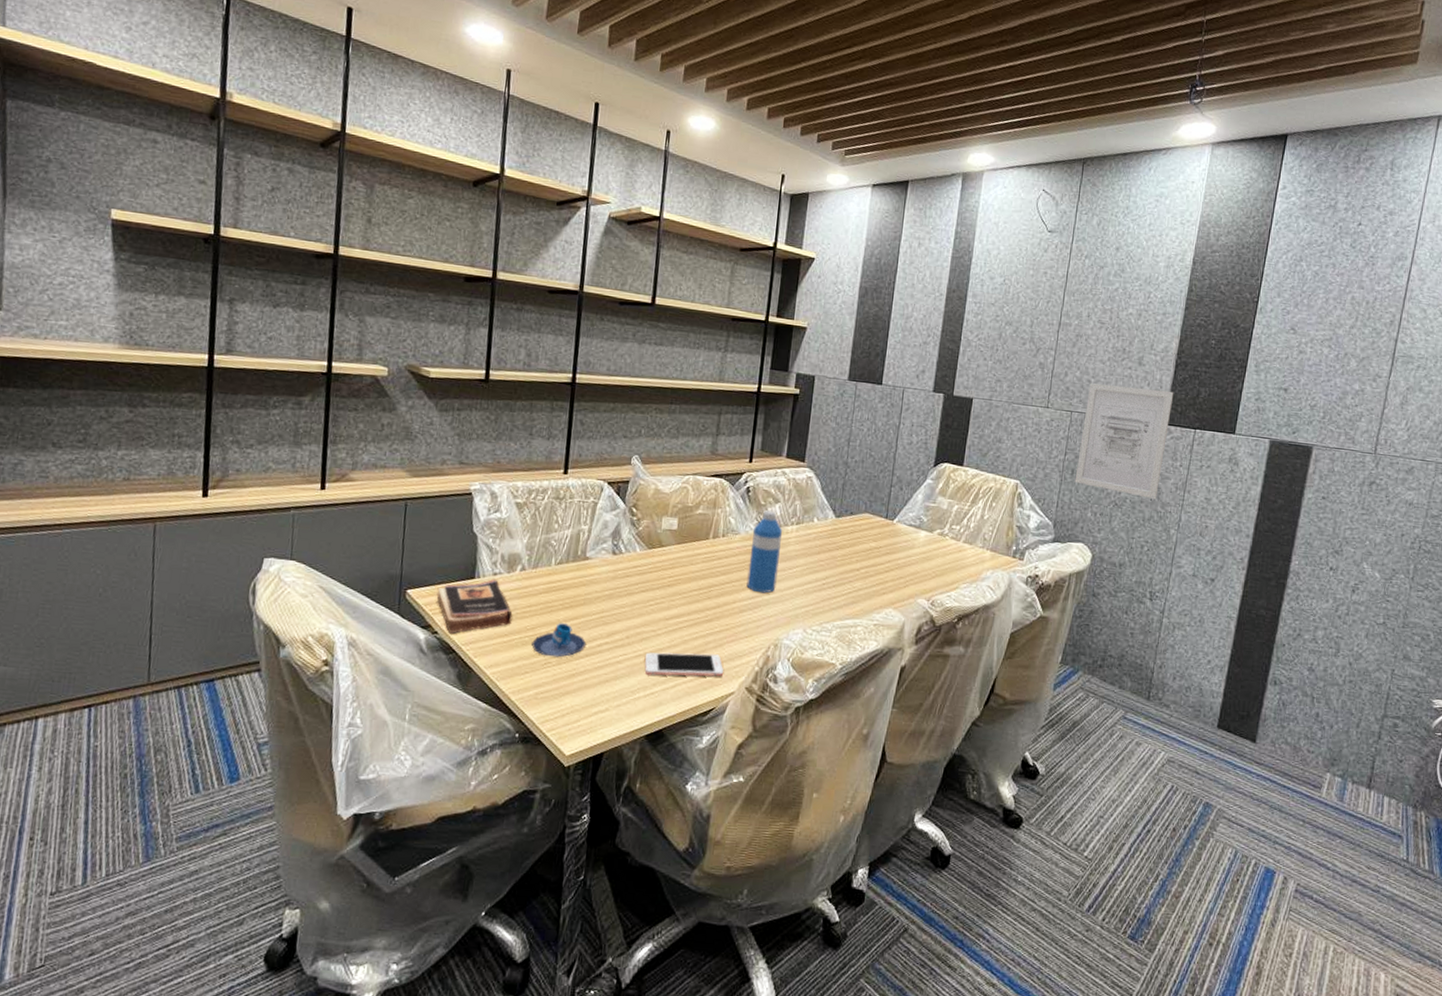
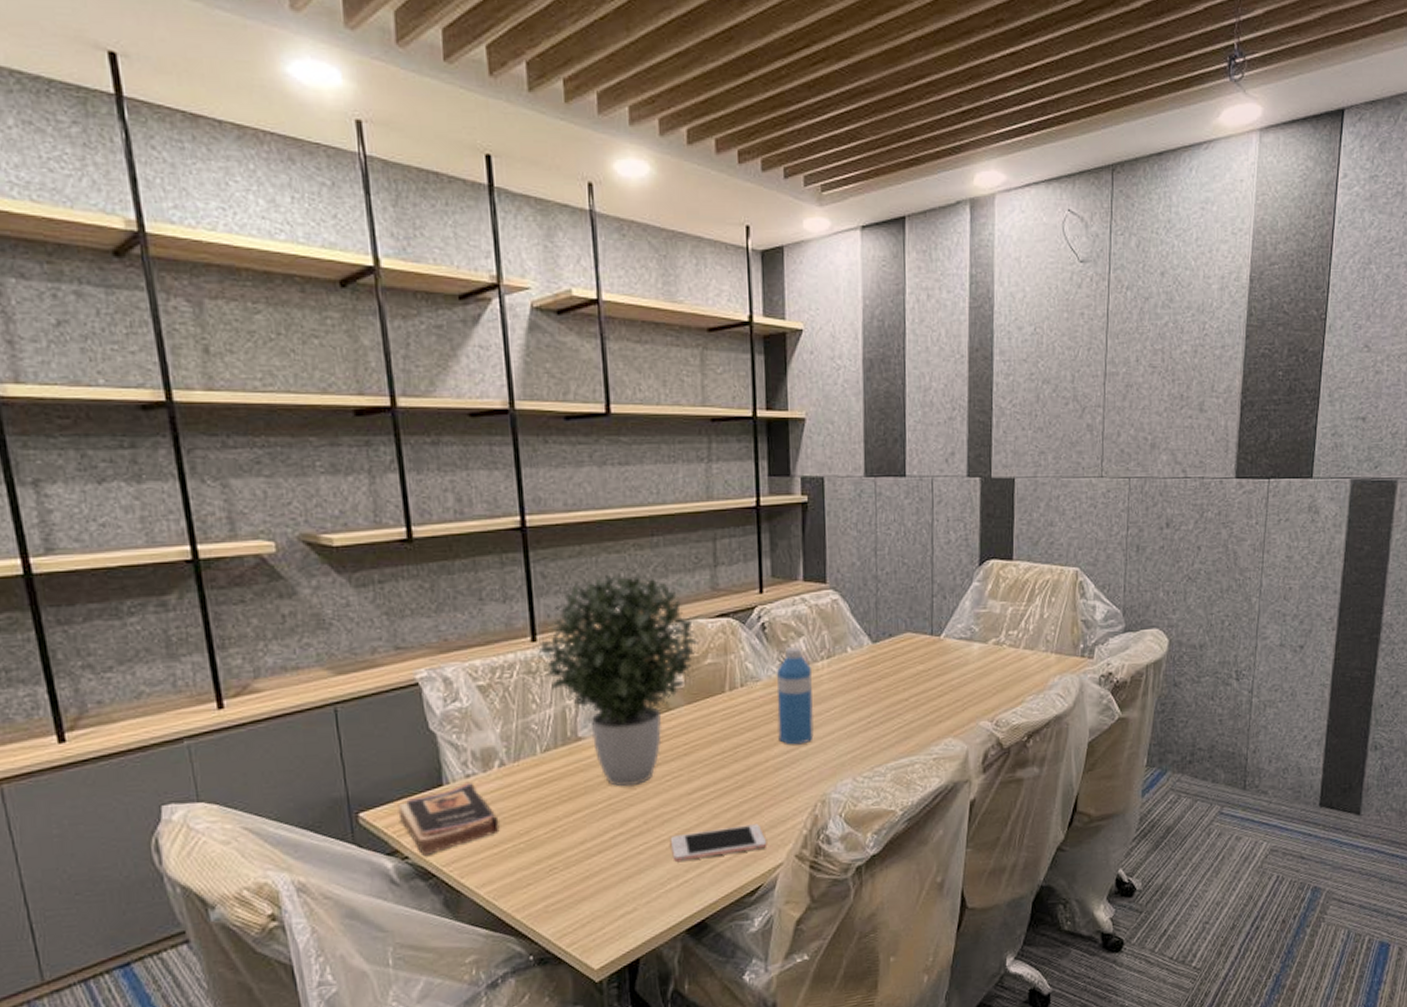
mug: present [532,623,587,658] -> none [529,819,597,862]
potted plant: none [567,428,694,605] -> present [538,572,699,787]
wall art: present [1074,383,1174,500] -> none [1141,438,1242,567]

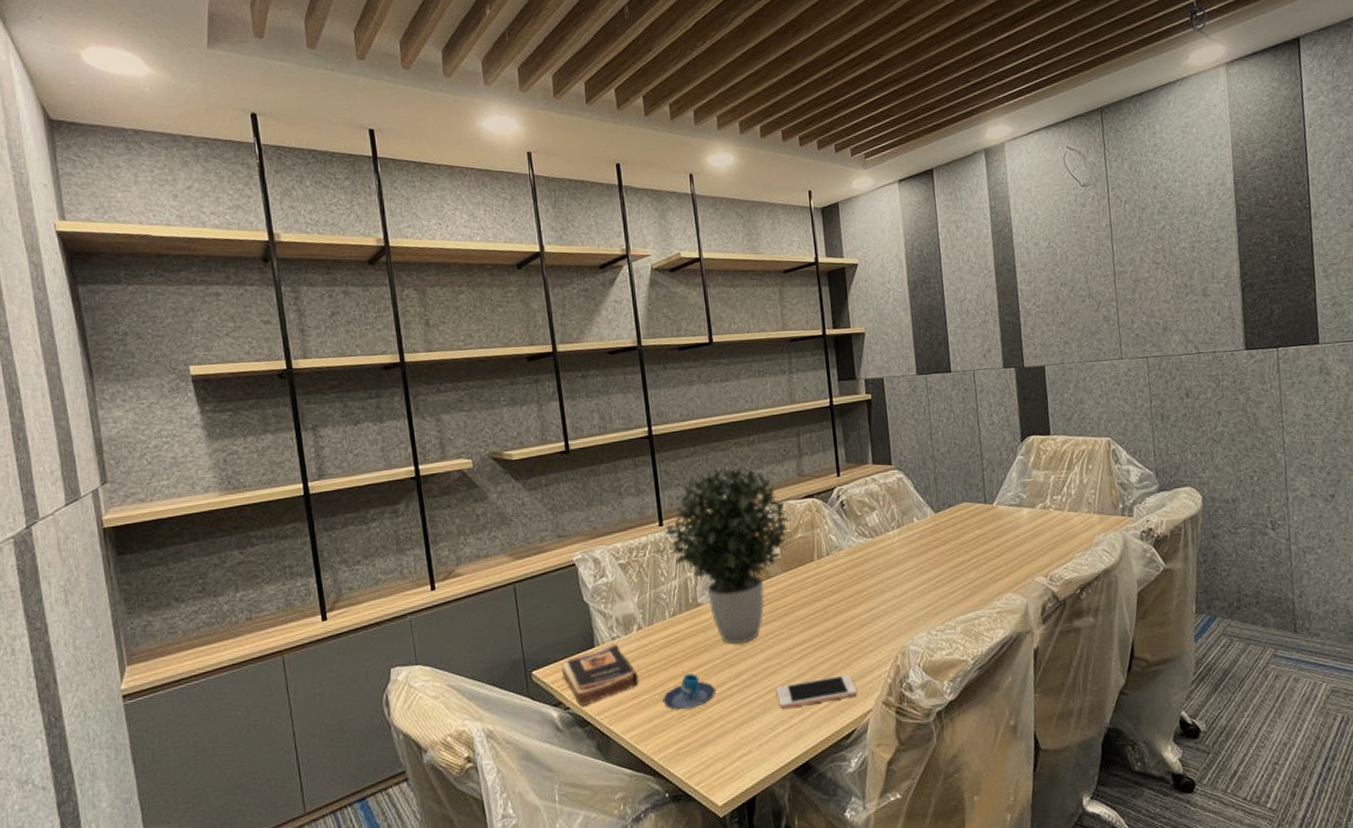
mug: none [529,819,597,862] -> present [663,673,716,710]
water bottle: present [776,646,814,745] -> none [856,519,891,604]

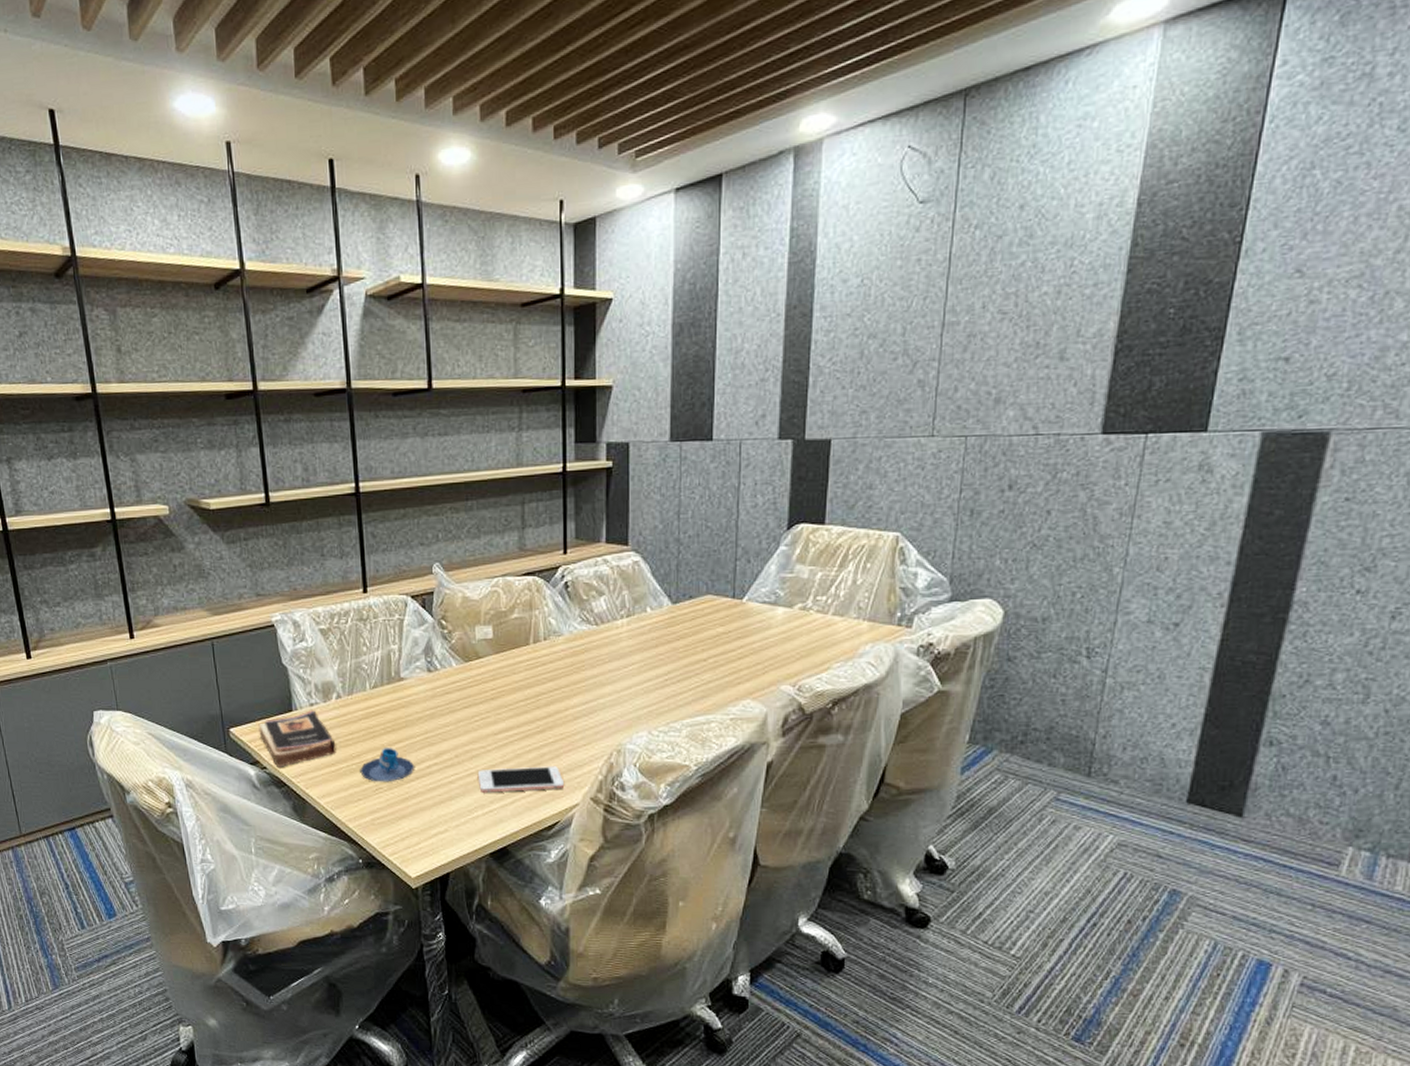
potted plant: present [664,467,791,645] -> none [368,533,506,724]

